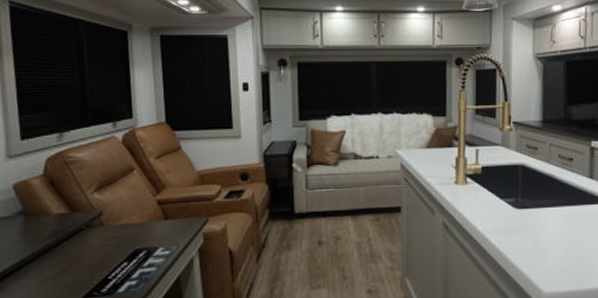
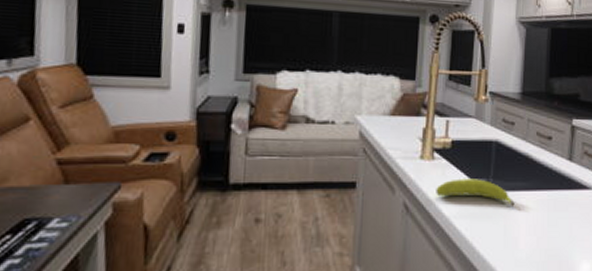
fruit: none [470,199,542,221] -> present [436,178,515,206]

